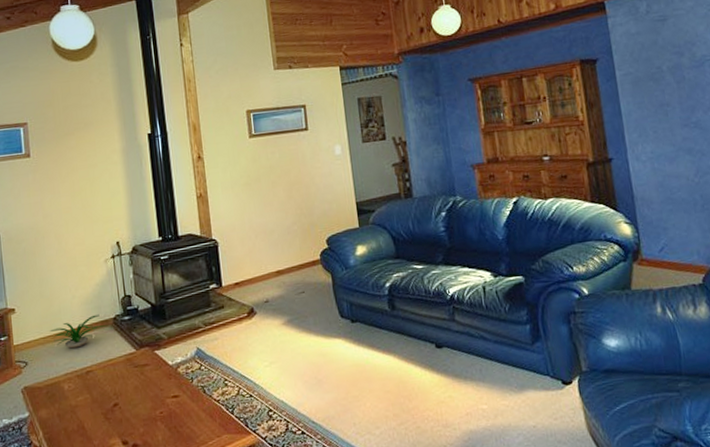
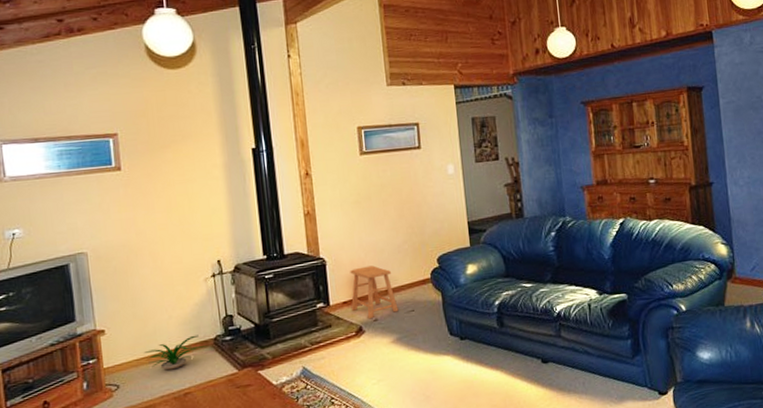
stool: none [241,247,289,301] -> present [350,265,399,319]

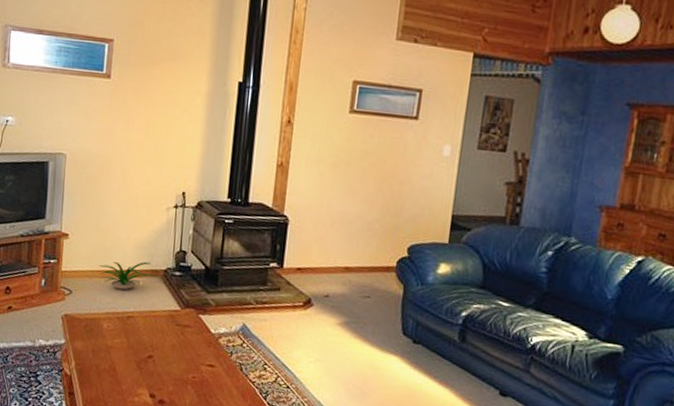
stool: present [350,265,399,319] -> none [304,235,354,294]

